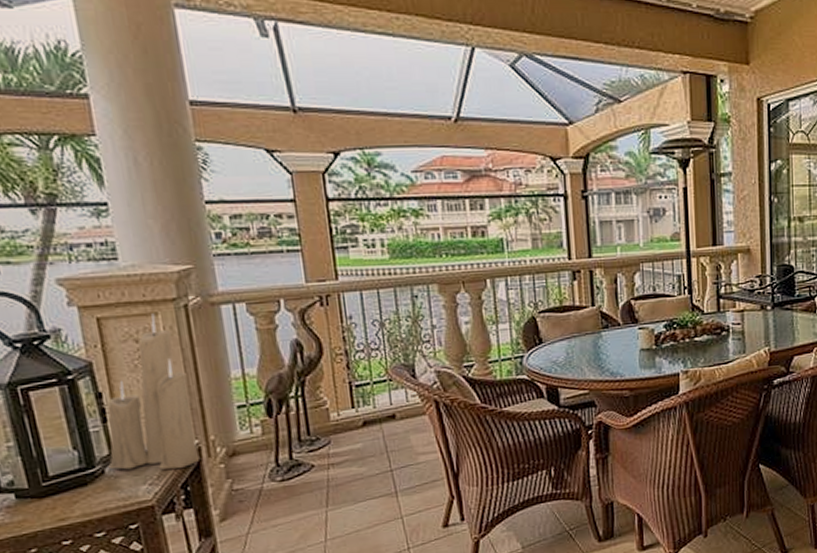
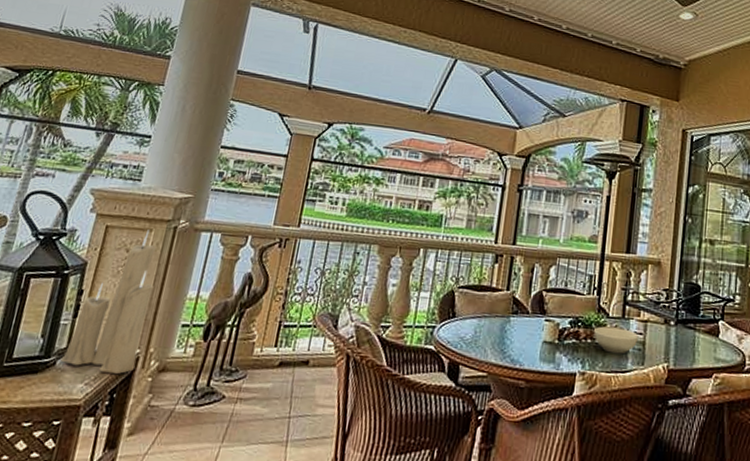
bowl: none [690,322,737,348] -> present [593,326,639,354]

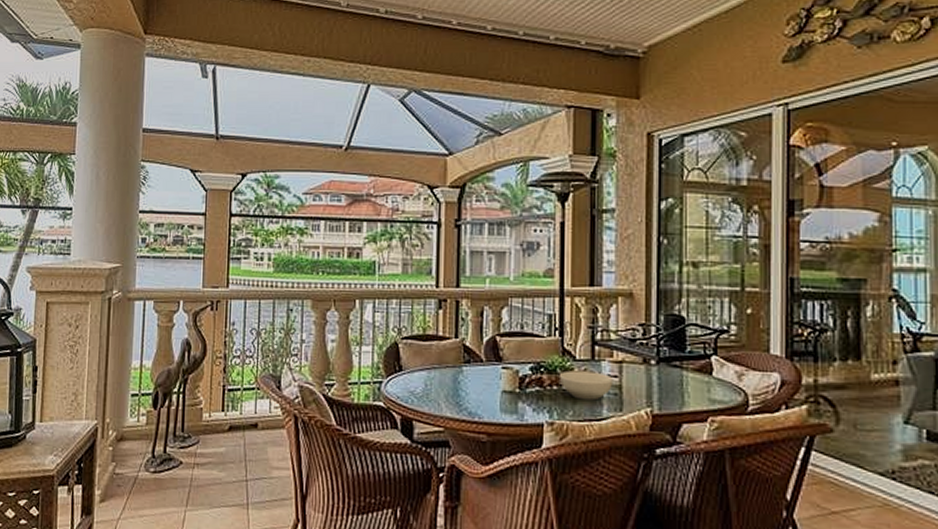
candle: present [59,229,156,374] -> none [28,302,100,444]

